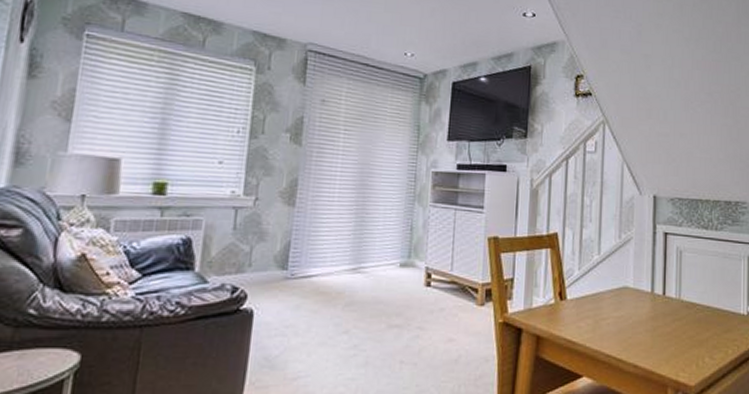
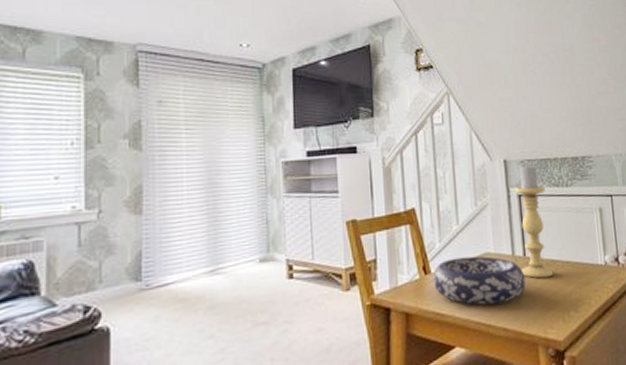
decorative bowl: none [568,288,663,338] -> present [433,256,527,305]
candle holder: none [659,203,693,320] -> present [515,165,554,279]

